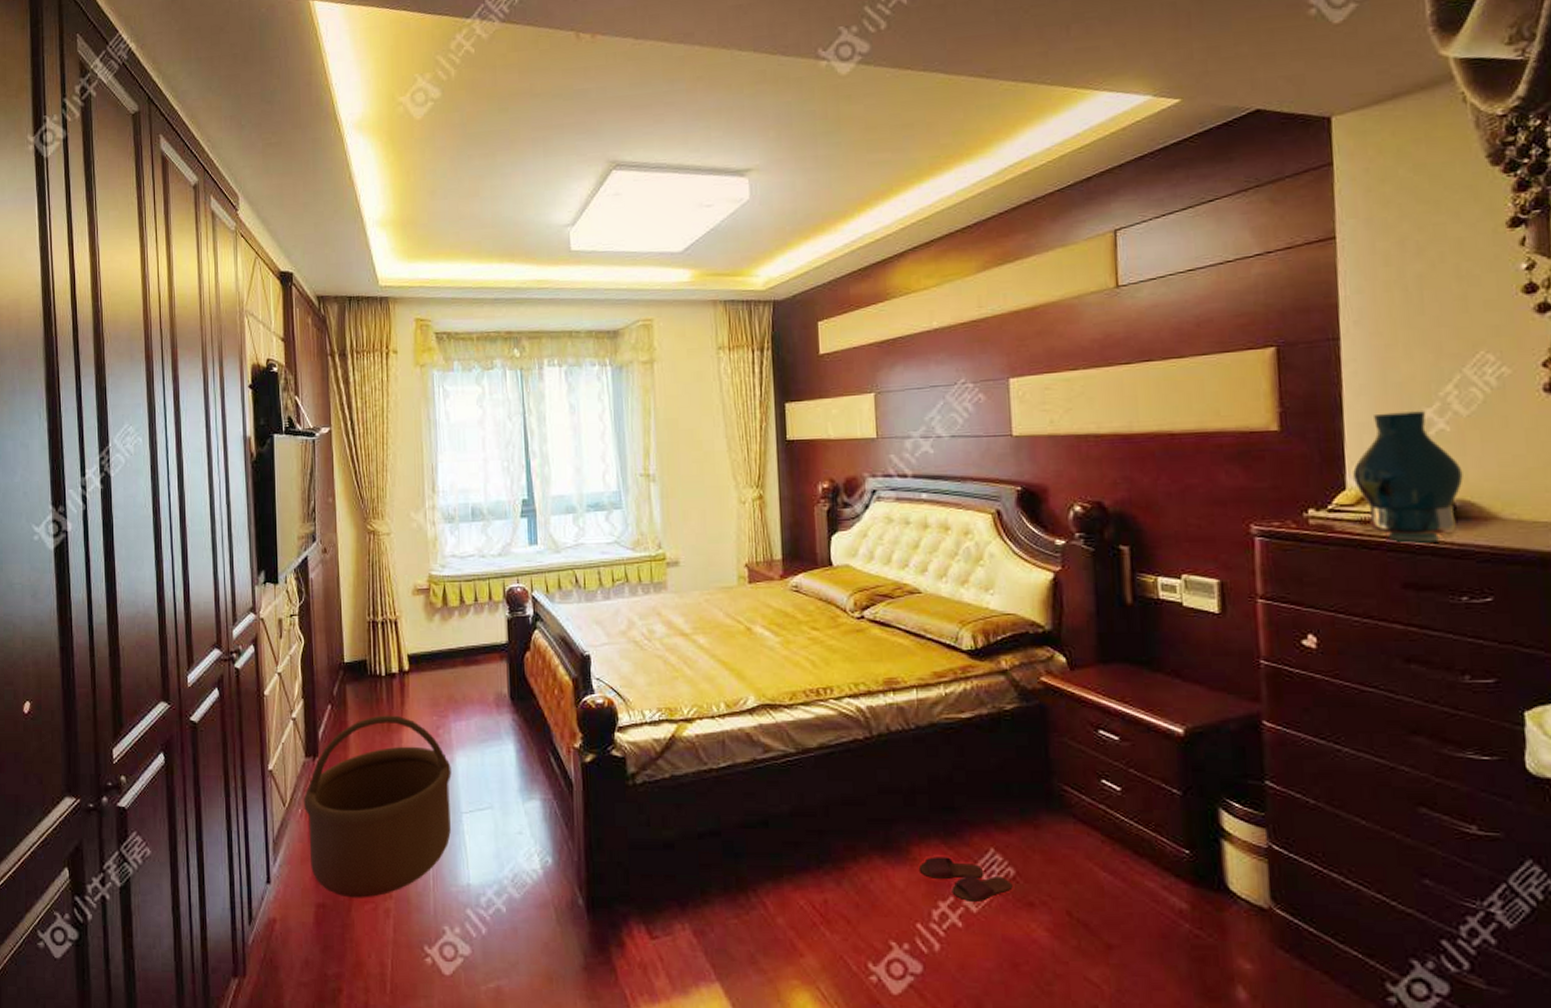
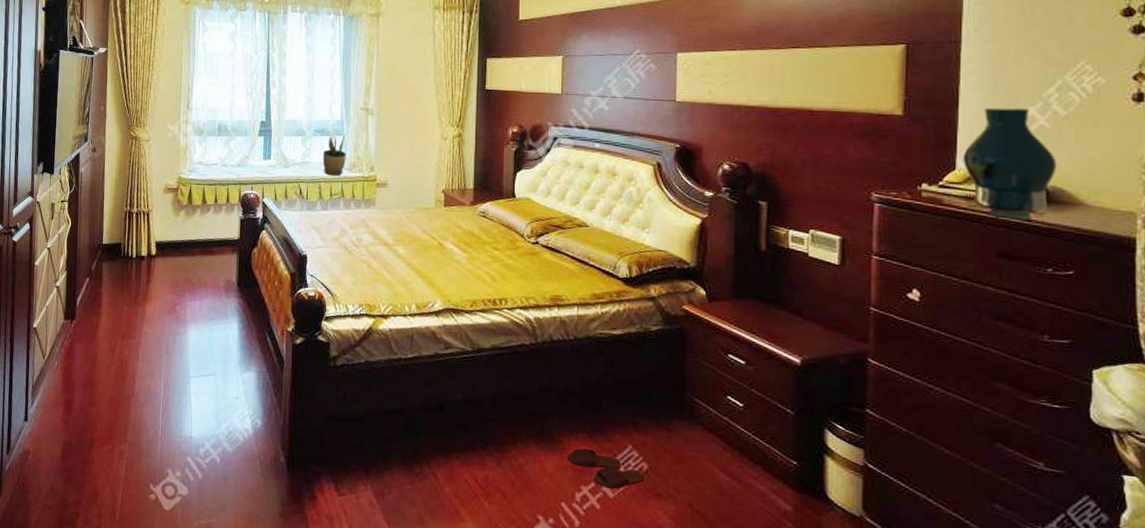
basket: present [304,715,452,898] -> none [60,290,184,441]
potted plant: none [599,508,628,558] -> present [322,135,346,176]

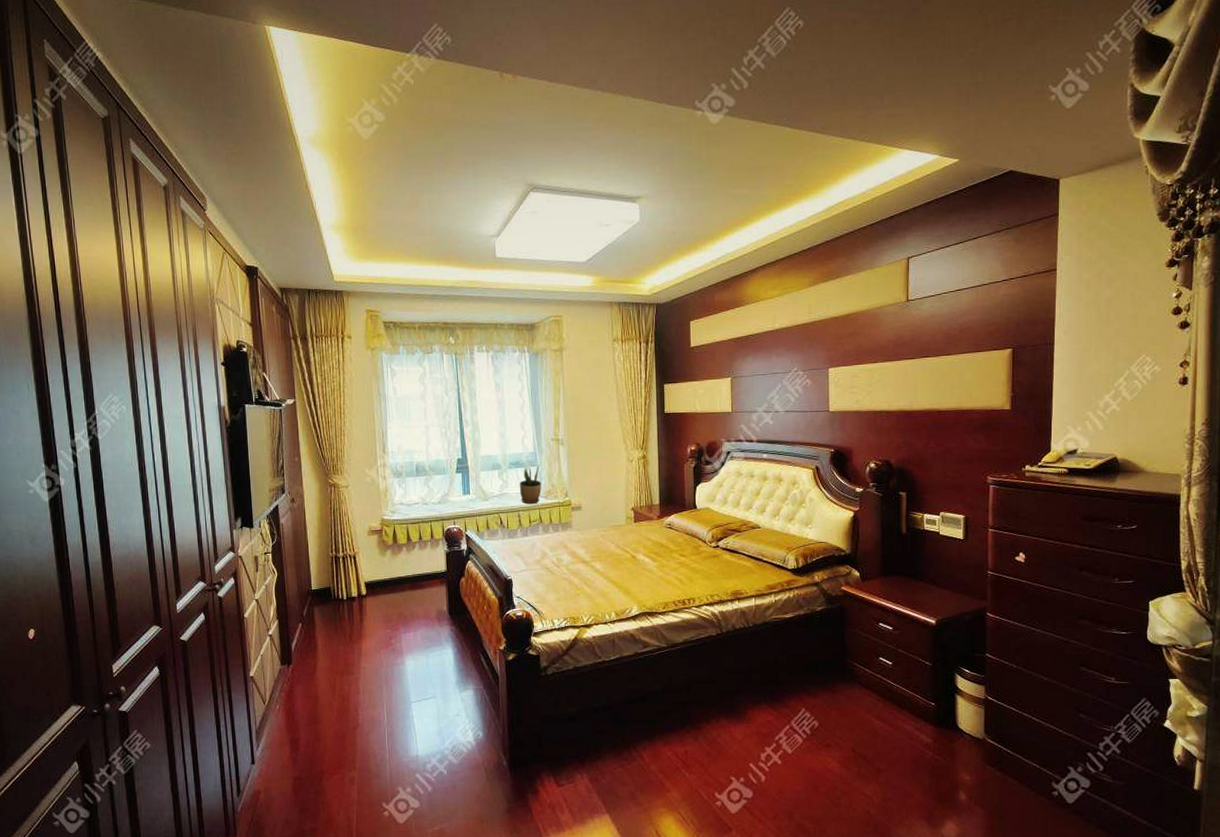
slippers: present [568,448,645,489] -> none [753,716,817,746]
vase: present [963,107,1057,221] -> none [1056,396,1125,489]

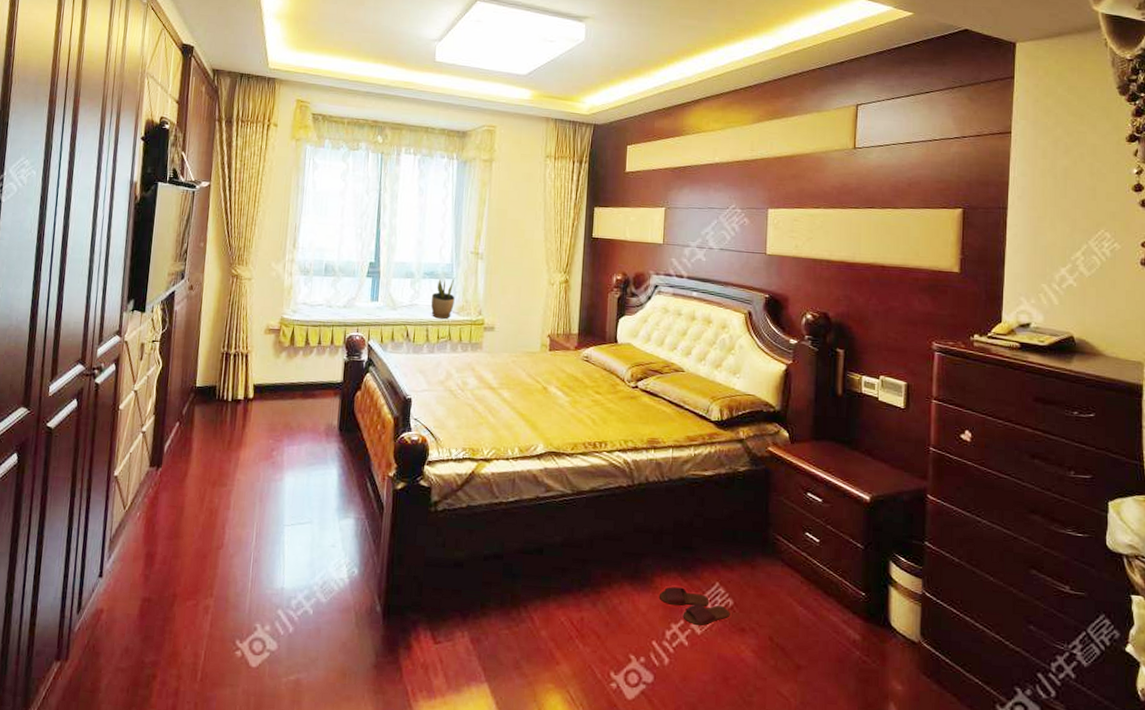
slippers: none [753,716,817,746] -> present [660,586,730,626]

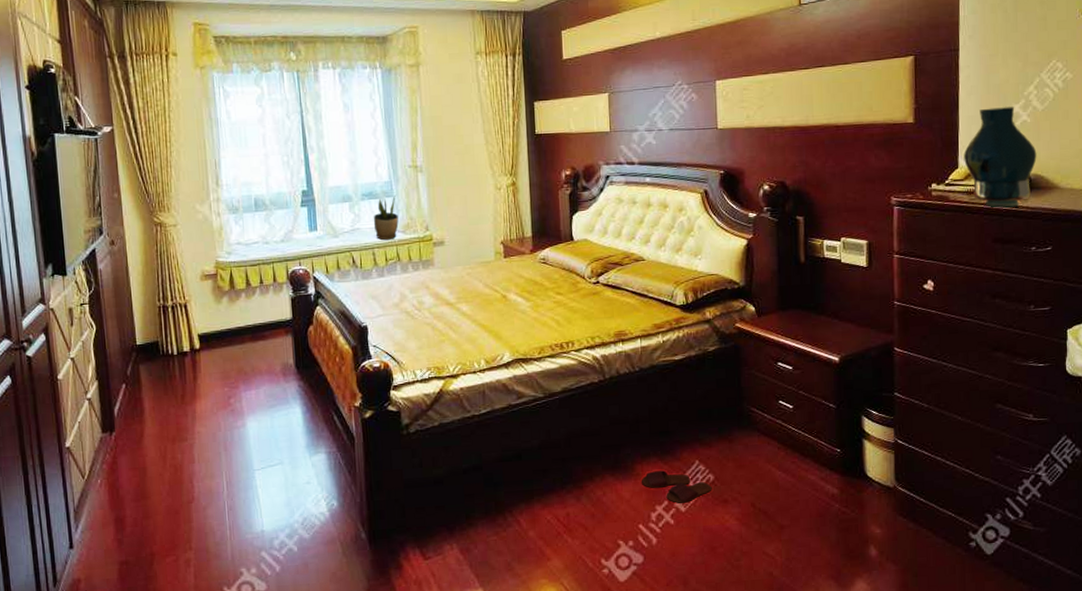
vase: none [1008,267,1082,369] -> present [964,107,1037,208]

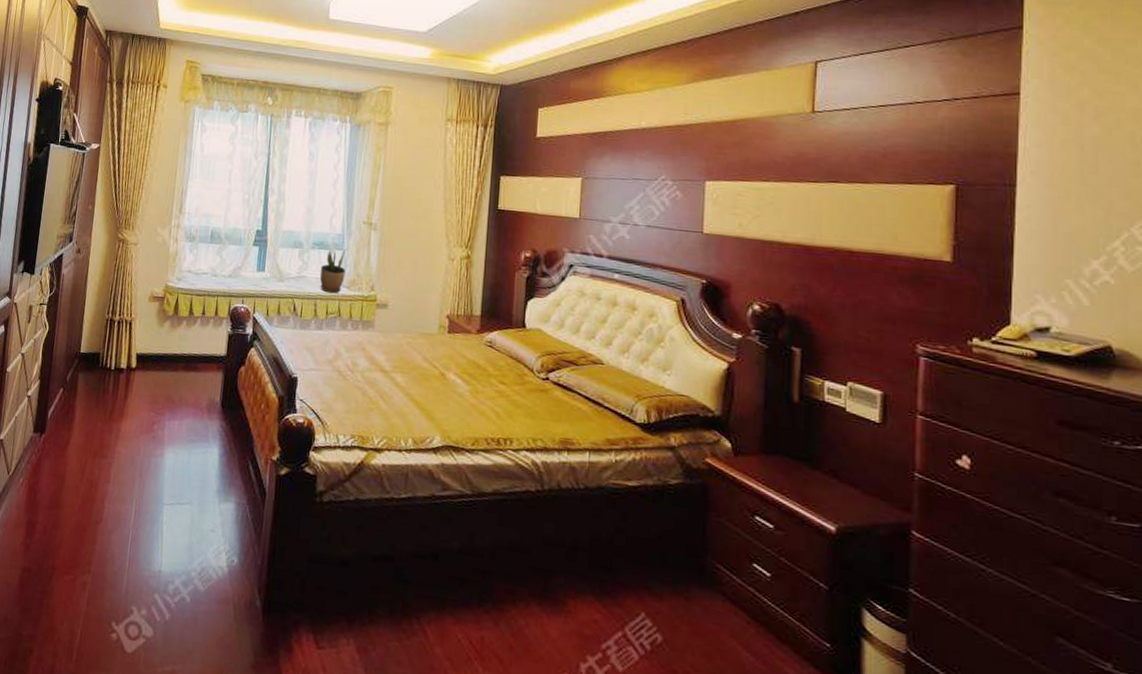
slippers: present [642,470,712,503] -> none [573,611,659,662]
vase: present [964,107,1037,208] -> none [1019,258,1124,386]

